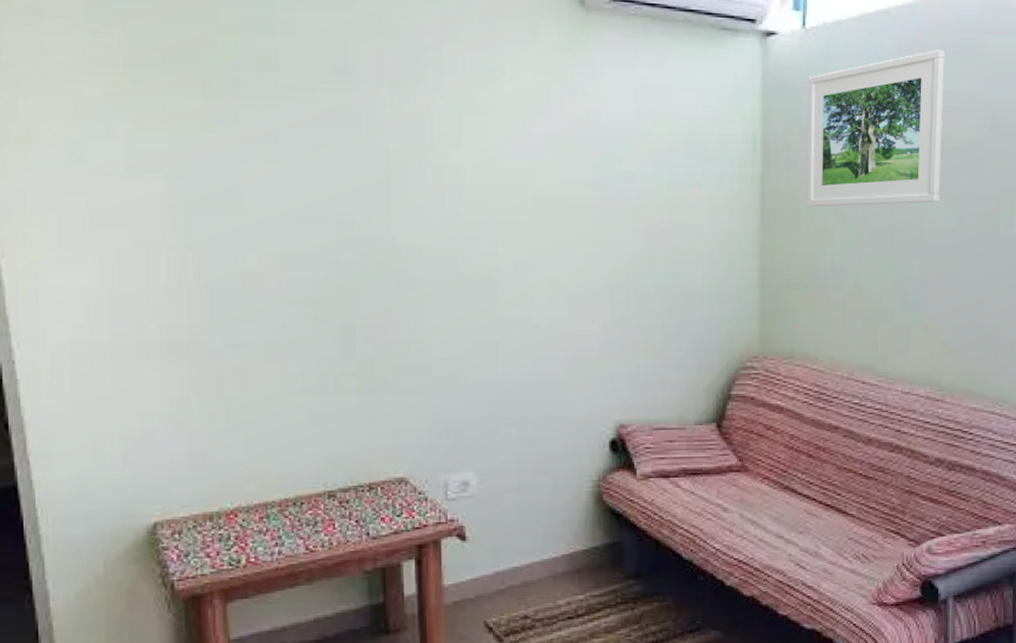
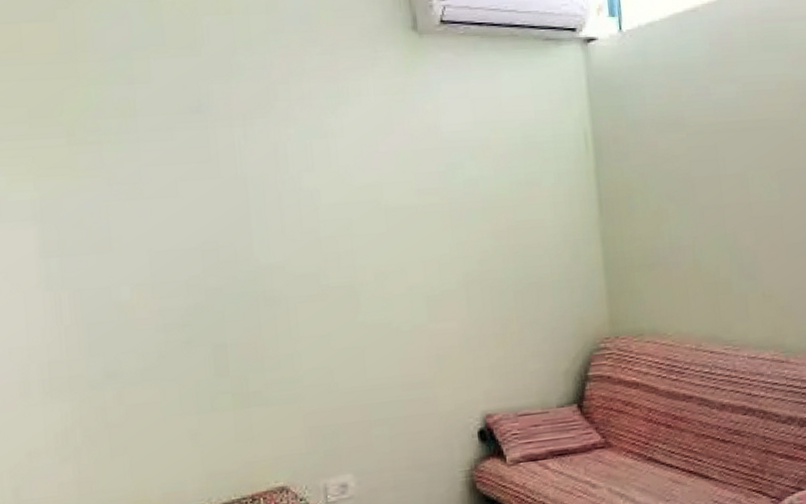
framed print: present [807,50,945,207] -> none [629,40,763,194]

